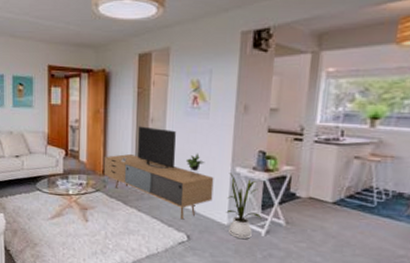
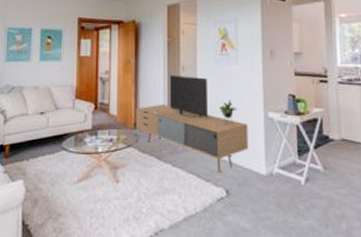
house plant: present [226,173,262,240] -> none [262,118,300,190]

